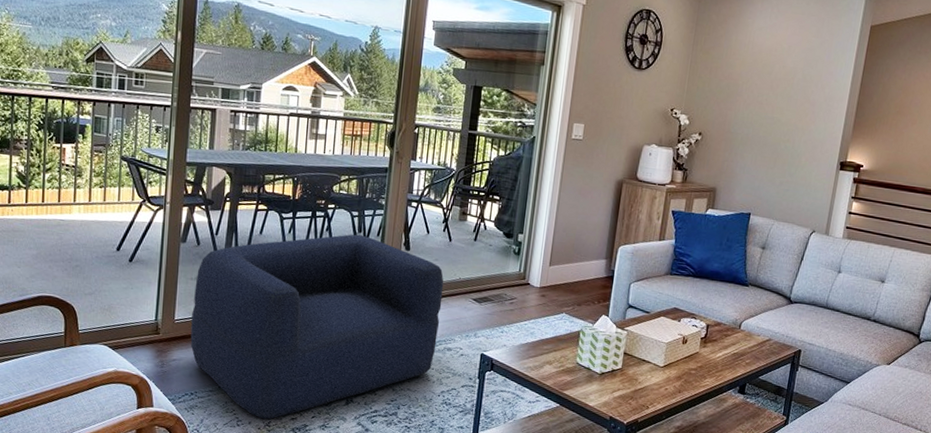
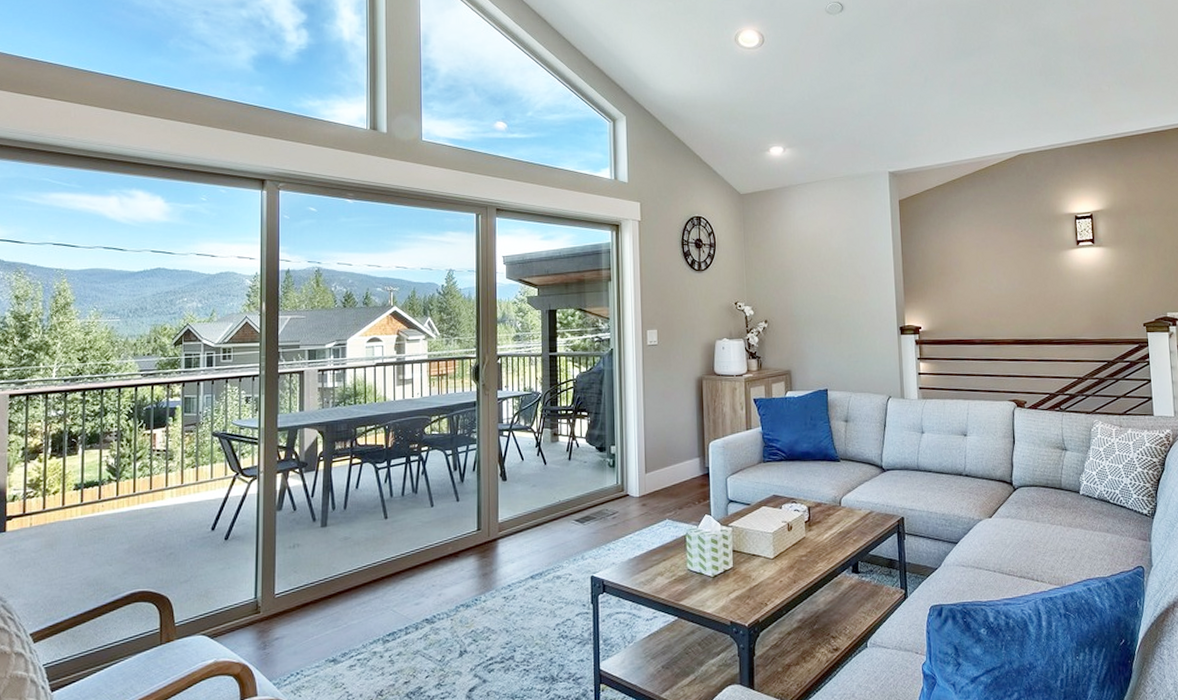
armchair: present [190,234,444,420] -> none [292,472,546,689]

